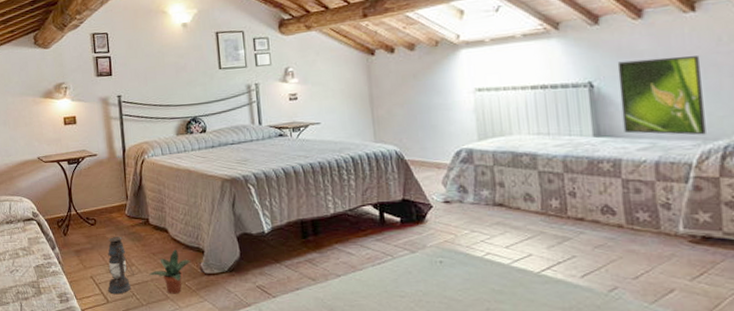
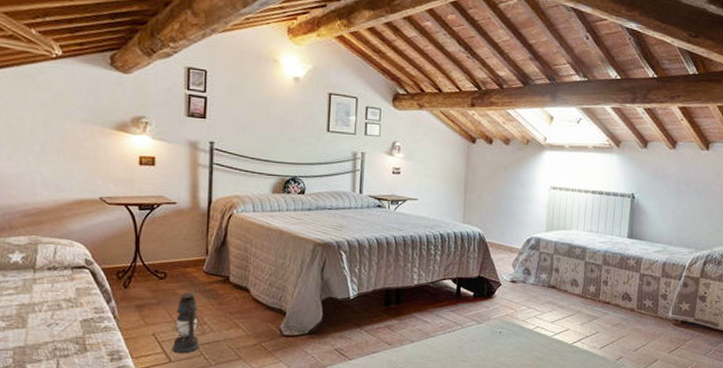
potted plant: present [148,248,191,294] -> none [221,309,271,355]
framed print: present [617,56,706,135] -> none [648,181,704,245]

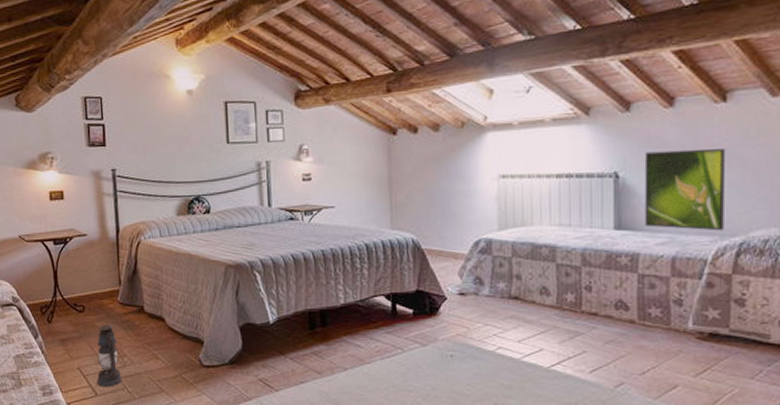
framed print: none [648,181,704,245] -> present [644,148,725,231]

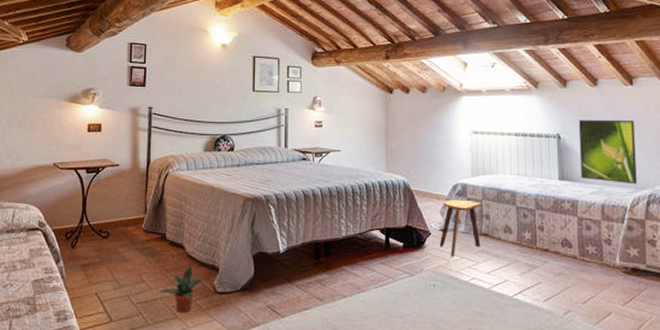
lantern: present [96,325,127,387] -> none [113,251,144,313]
potted plant: none [141,338,189,387] -> present [158,265,205,313]
stool: none [457,258,512,325] -> present [439,200,482,258]

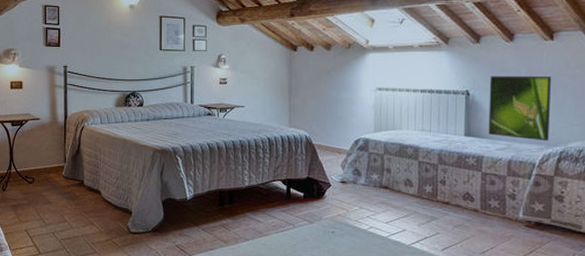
potted plant: present [158,265,205,313] -> none [79,208,119,249]
stool: present [439,200,482,258] -> none [339,154,384,208]

